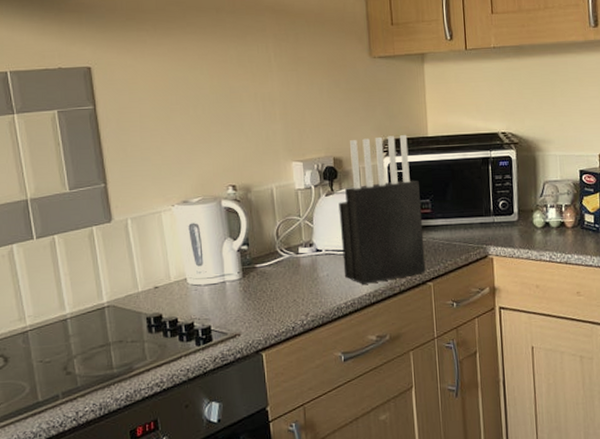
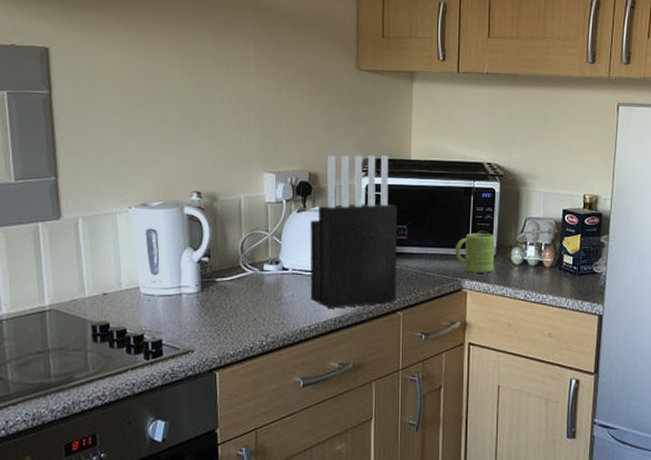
mug: none [478,199,518,239] -> present [455,232,495,273]

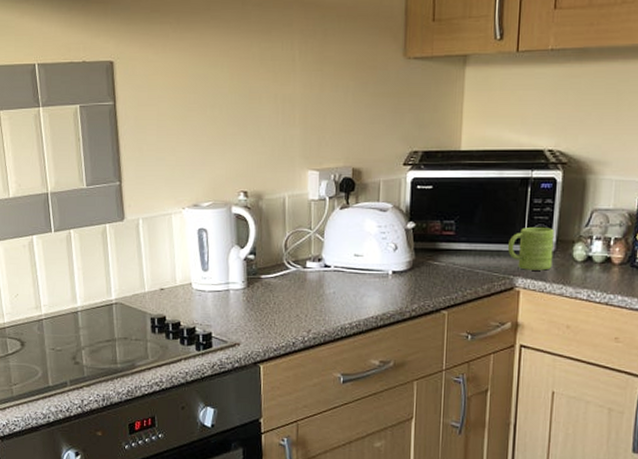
knife block: present [310,154,398,309] -> none [352,146,444,306]

